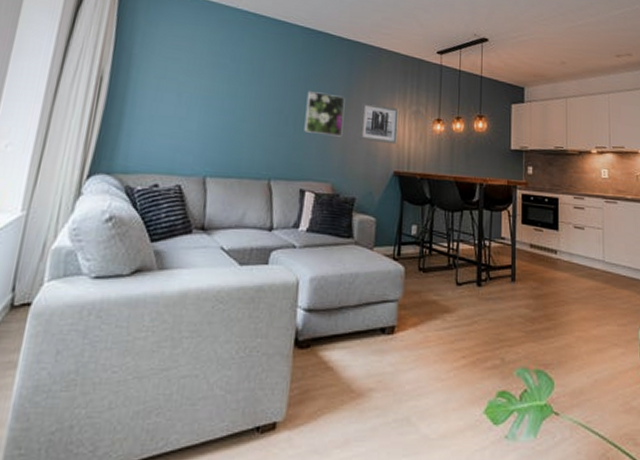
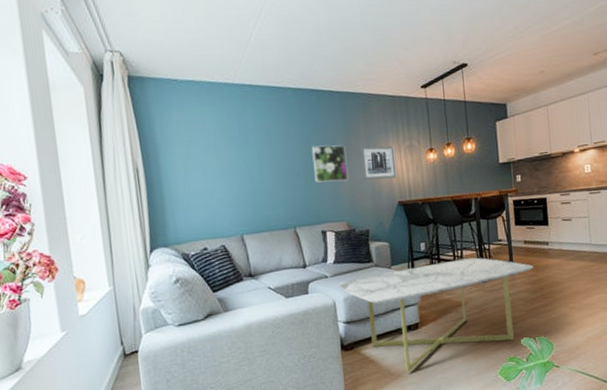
coffee table: none [307,253,538,393] -> present [338,257,534,373]

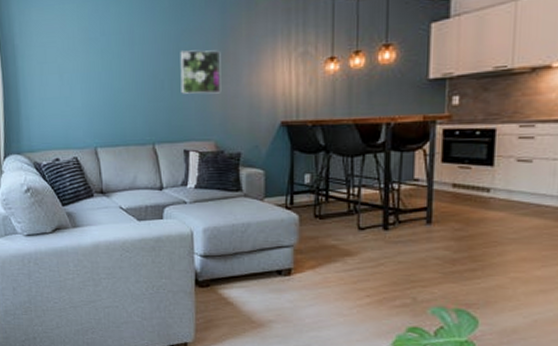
coffee table: present [338,257,534,373] -> none [198,198,462,324]
wall art: present [360,145,397,180] -> none [240,52,283,94]

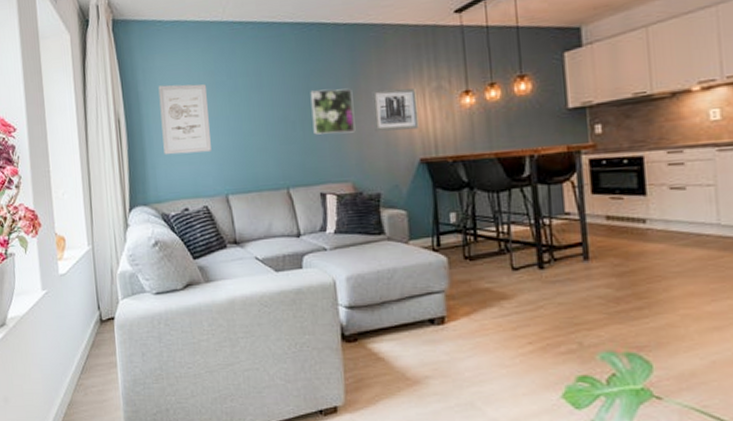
wall art: none [34,39,83,108] -> present [158,84,211,155]
wall art: none [240,52,283,94] -> present [372,88,419,132]

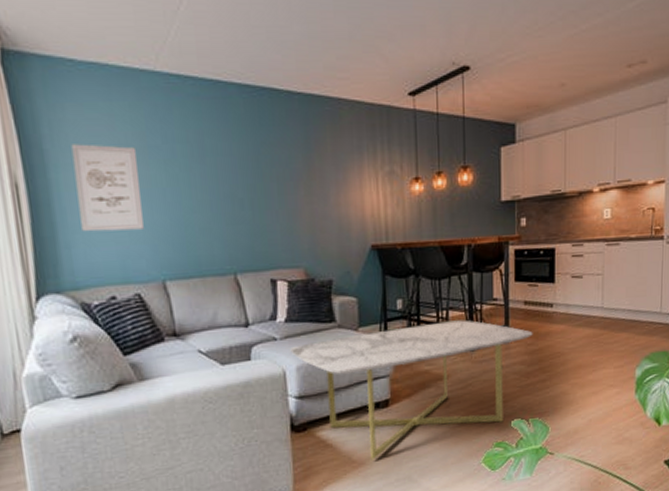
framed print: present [310,88,356,135] -> none [260,165,309,215]
coffee table: none [340,235,621,380] -> present [290,320,533,461]
wall art: present [372,88,419,132] -> none [326,169,371,216]

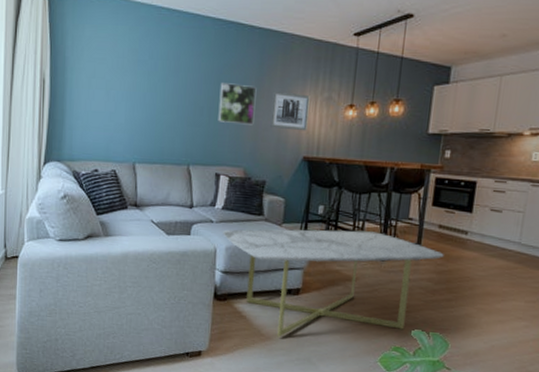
wall art: present [71,144,144,232] -> none [82,54,130,122]
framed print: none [260,165,309,215] -> present [218,83,257,125]
wall art: none [326,169,371,216] -> present [270,91,310,131]

